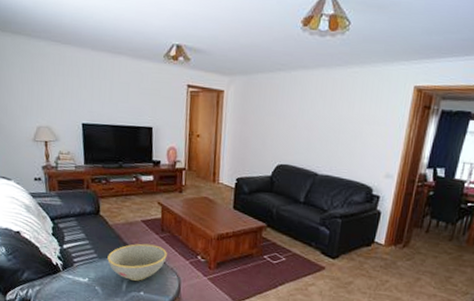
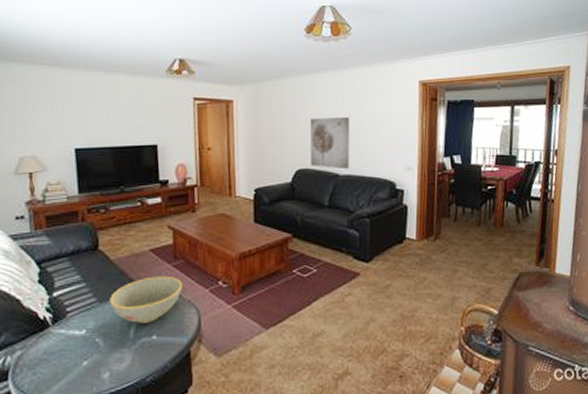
wall art: none [290,115,336,170] -> present [310,117,350,170]

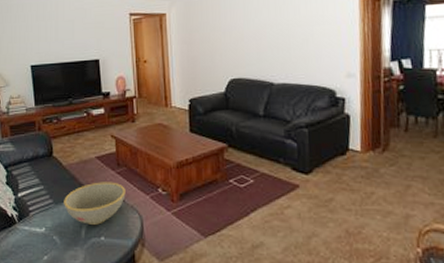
wall art: present [310,117,350,170] -> none [242,24,285,78]

